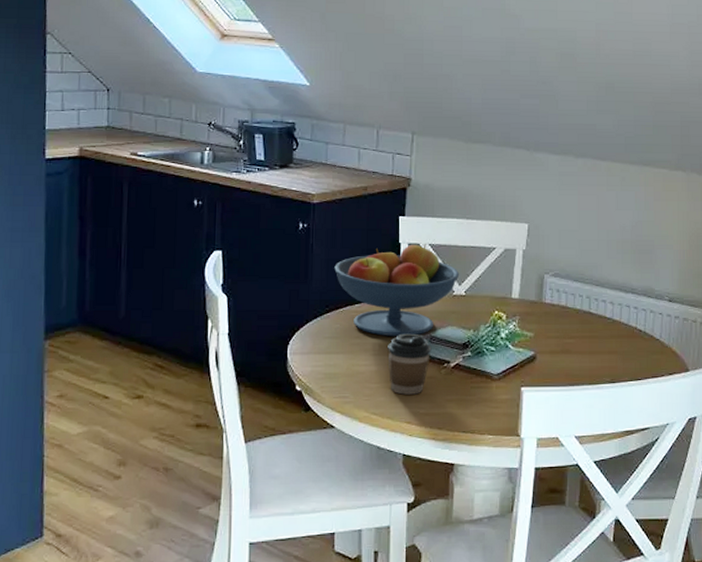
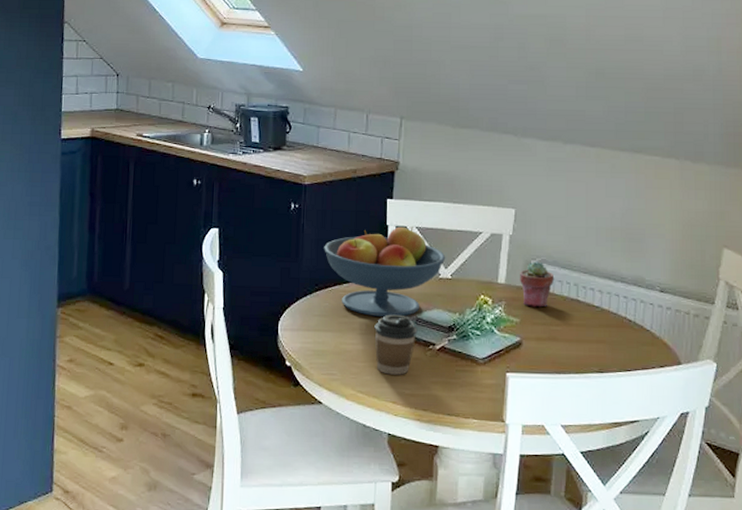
potted succulent: none [533,275,568,321] -> present [520,261,555,308]

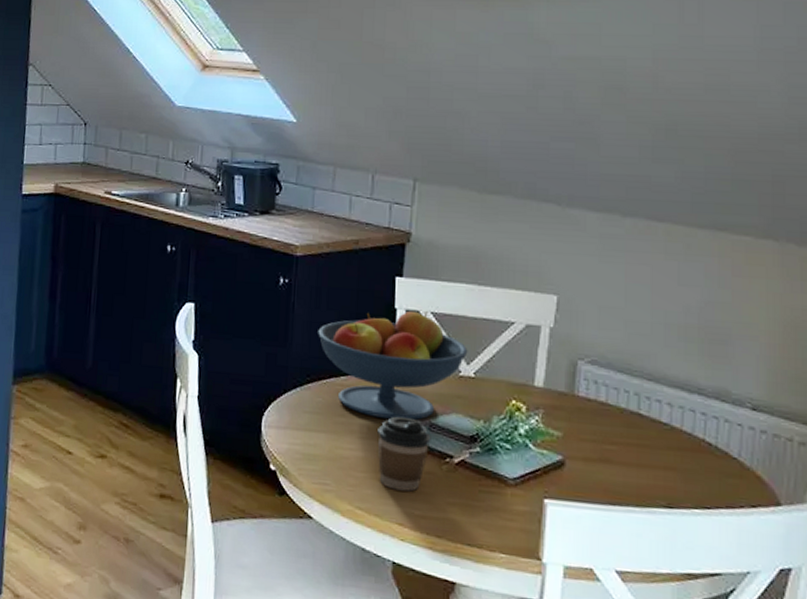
potted succulent: present [520,261,555,308] -> none [563,361,609,420]

